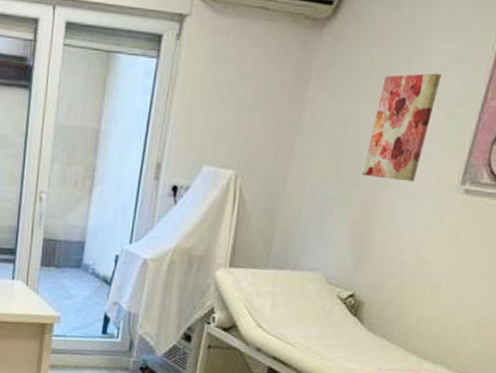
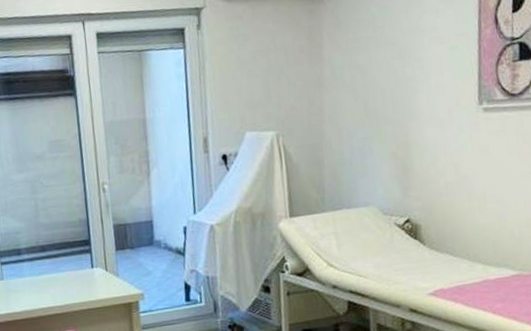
wall art: present [362,73,441,182] -> none [387,15,438,114]

